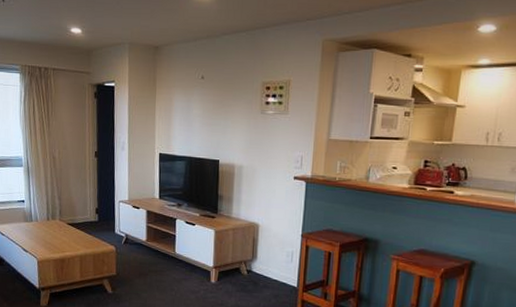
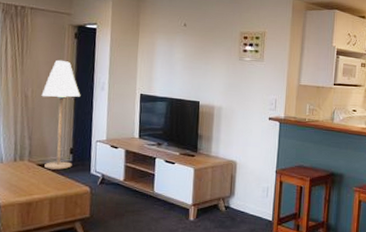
floor lamp: none [67,120,103,229] -> present [41,59,81,170]

